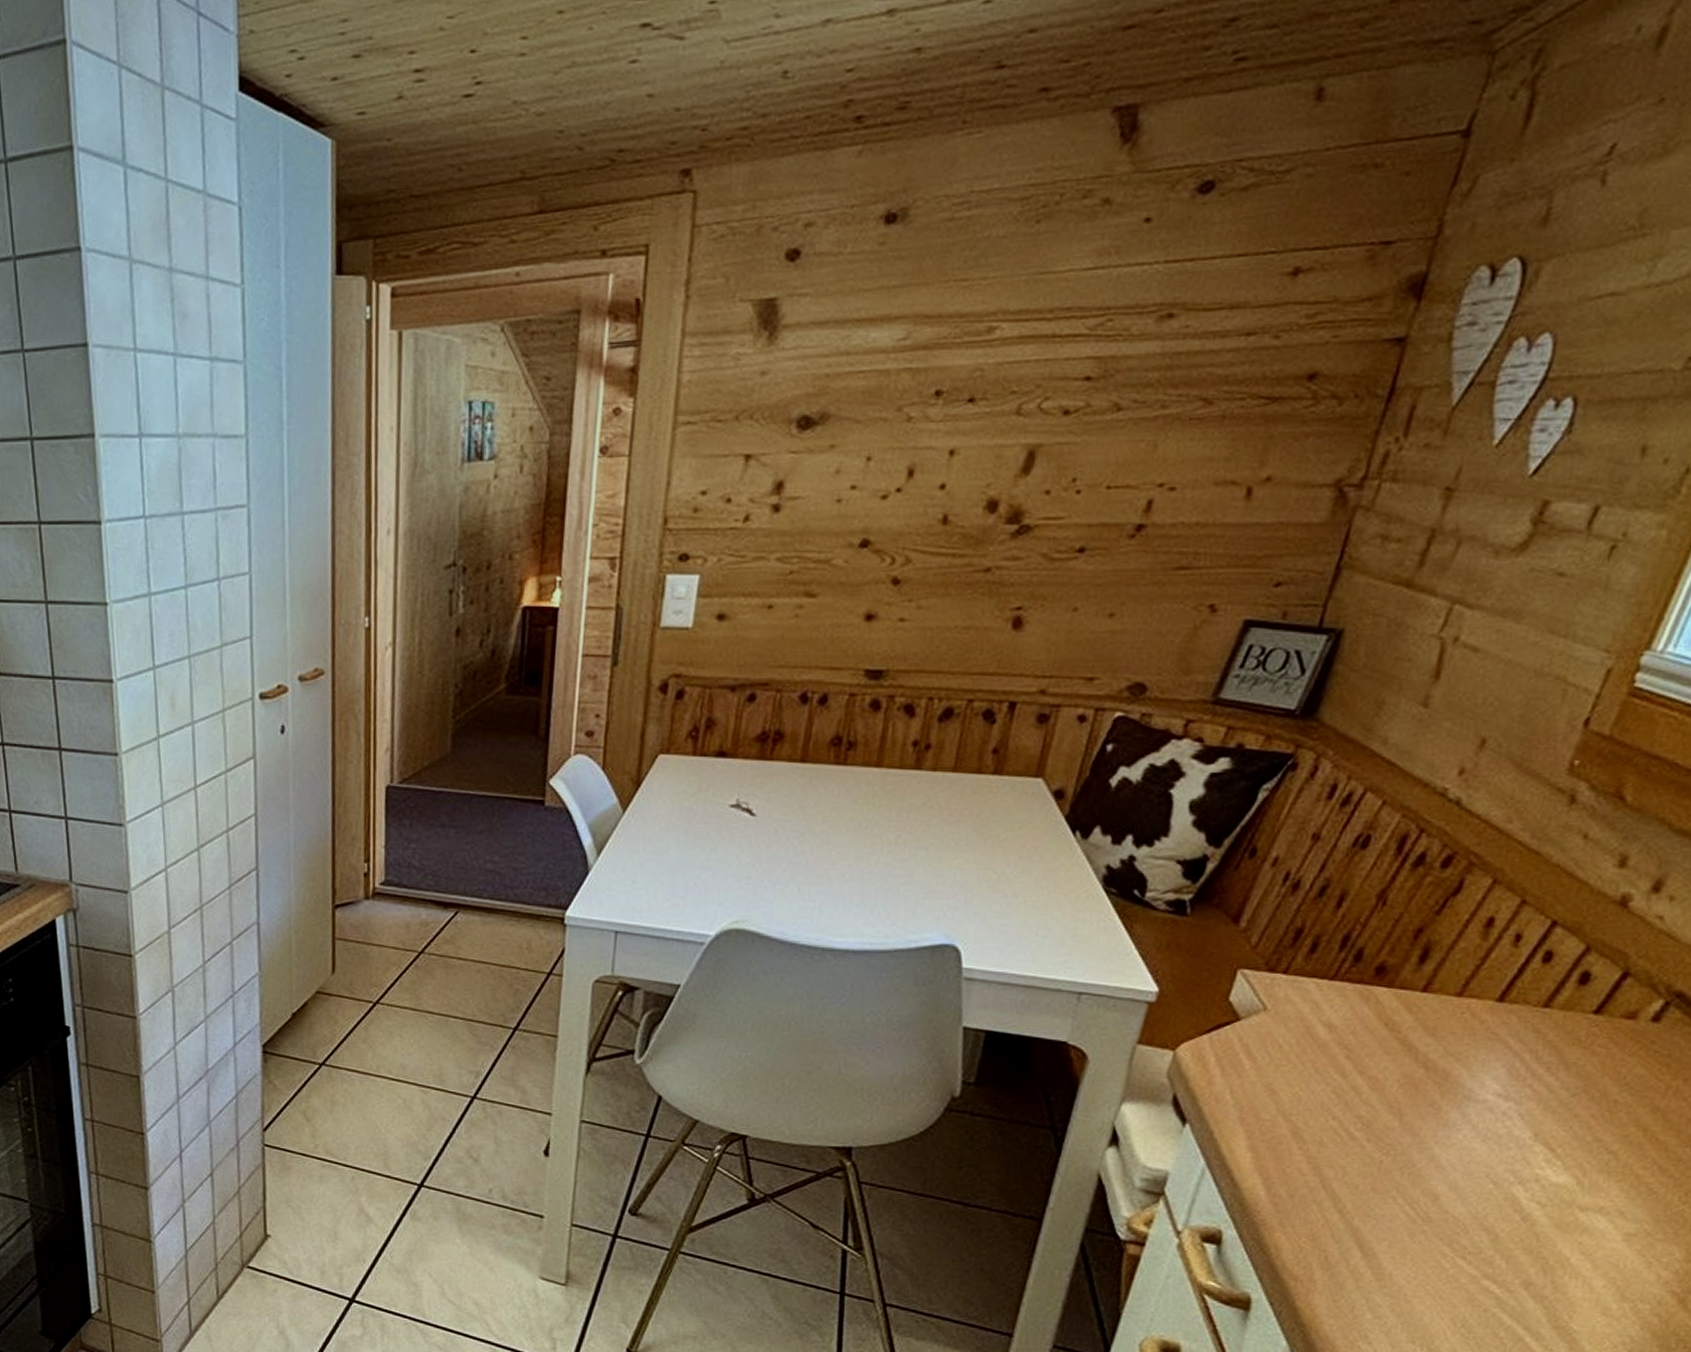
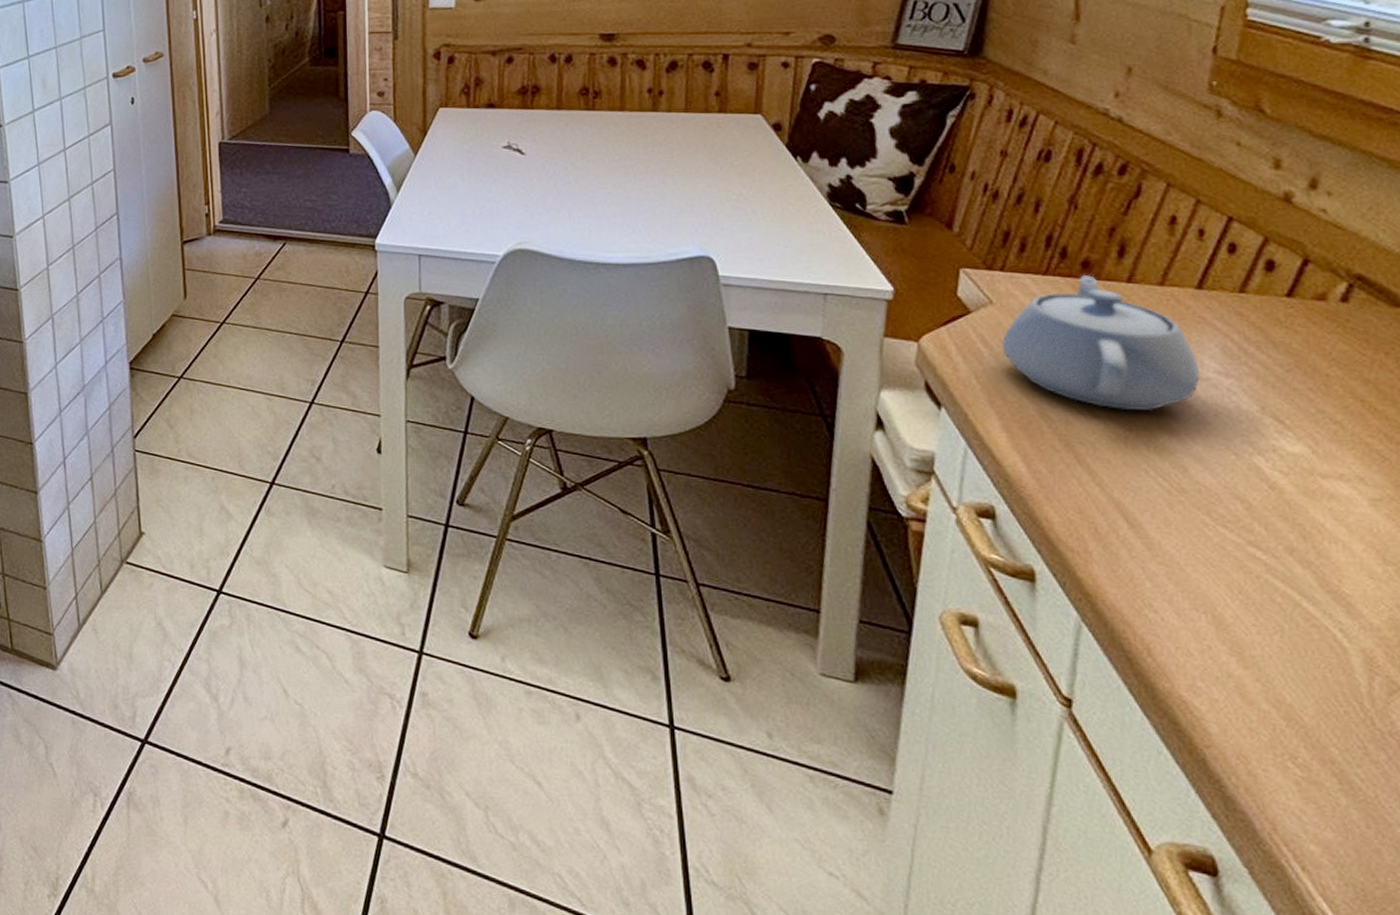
teapot: none [1266,982,1479,1135] -> present [1002,275,1201,412]

